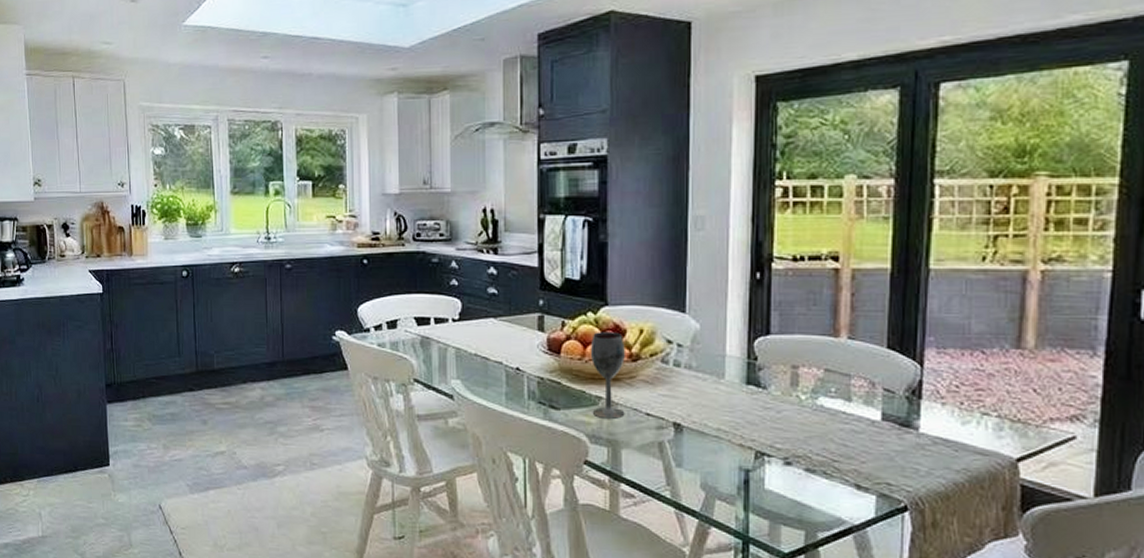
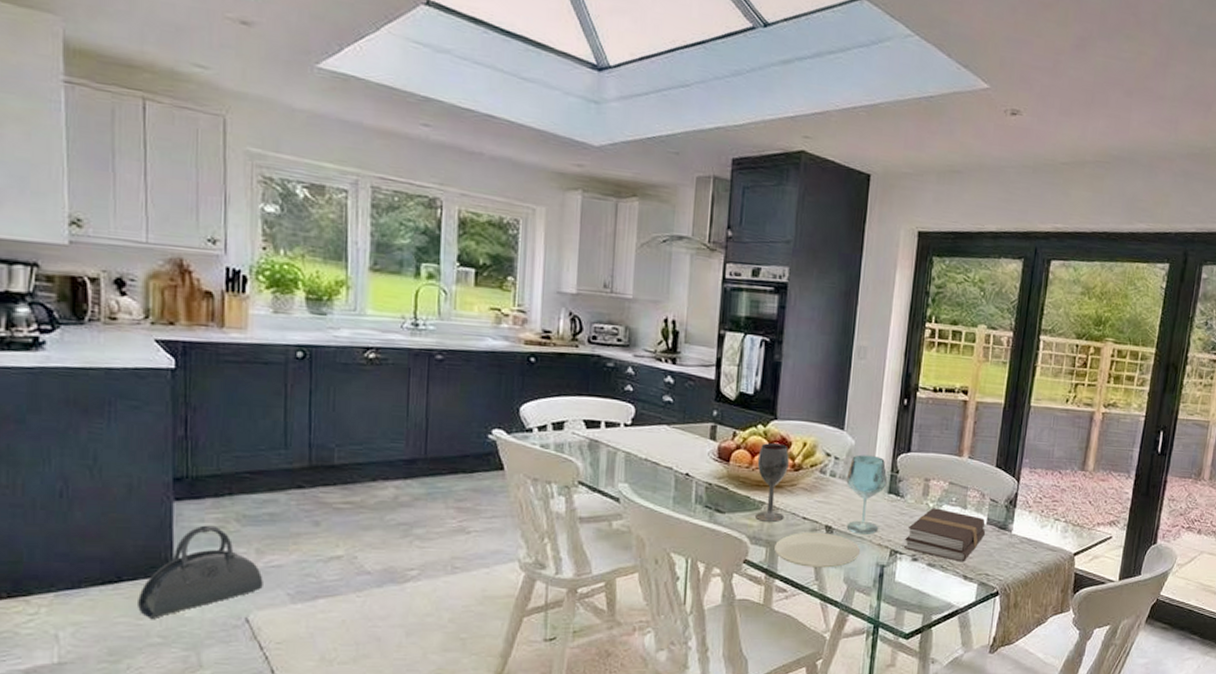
handbag: none [88,424,170,503] -> present [138,525,263,618]
plate: none [617,430,719,472] -> present [775,532,861,568]
wine glass: none [693,340,744,433] -> present [846,455,888,535]
book: none [773,401,882,468] -> present [904,508,986,562]

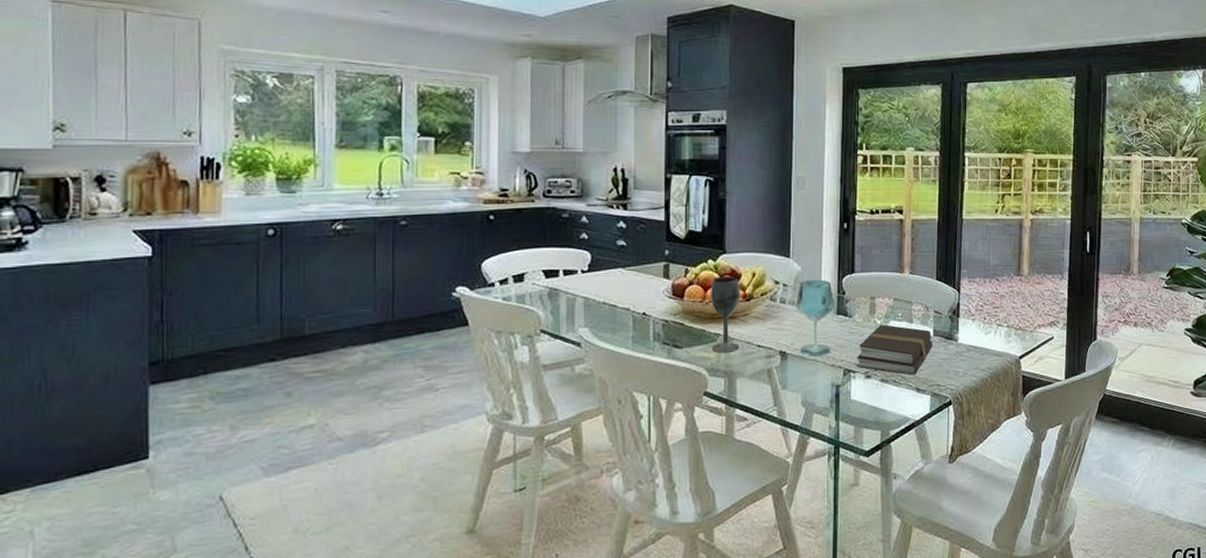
handbag: present [138,525,263,618] -> none [113,406,237,505]
plate: present [775,532,861,568] -> none [733,358,816,394]

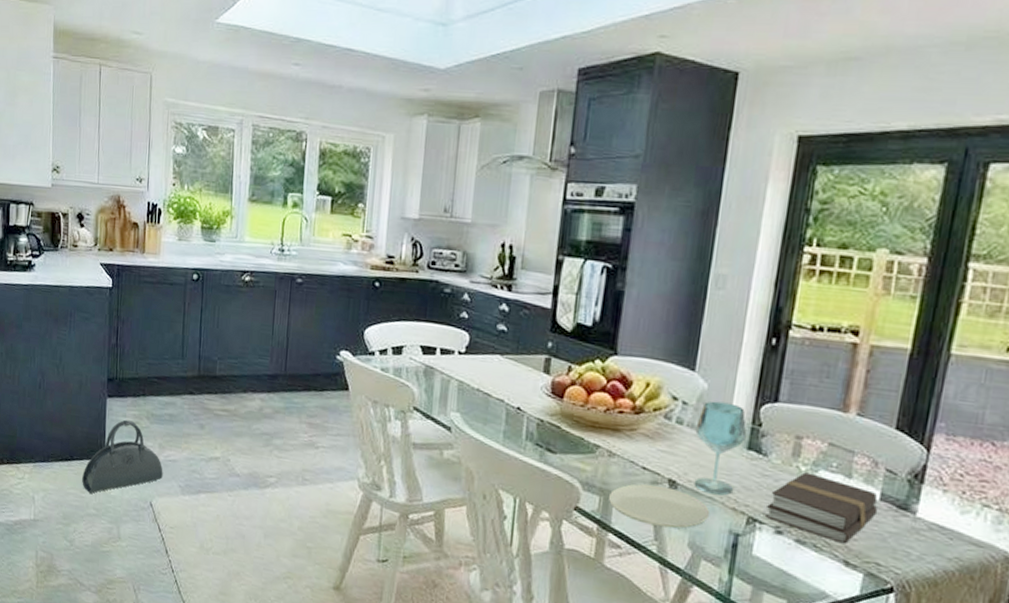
handbag: none [113,406,237,505] -> present [82,419,163,493]
wine glass: present [710,275,740,354] -> none [589,380,630,470]
plate: none [733,358,816,394] -> present [609,483,711,529]

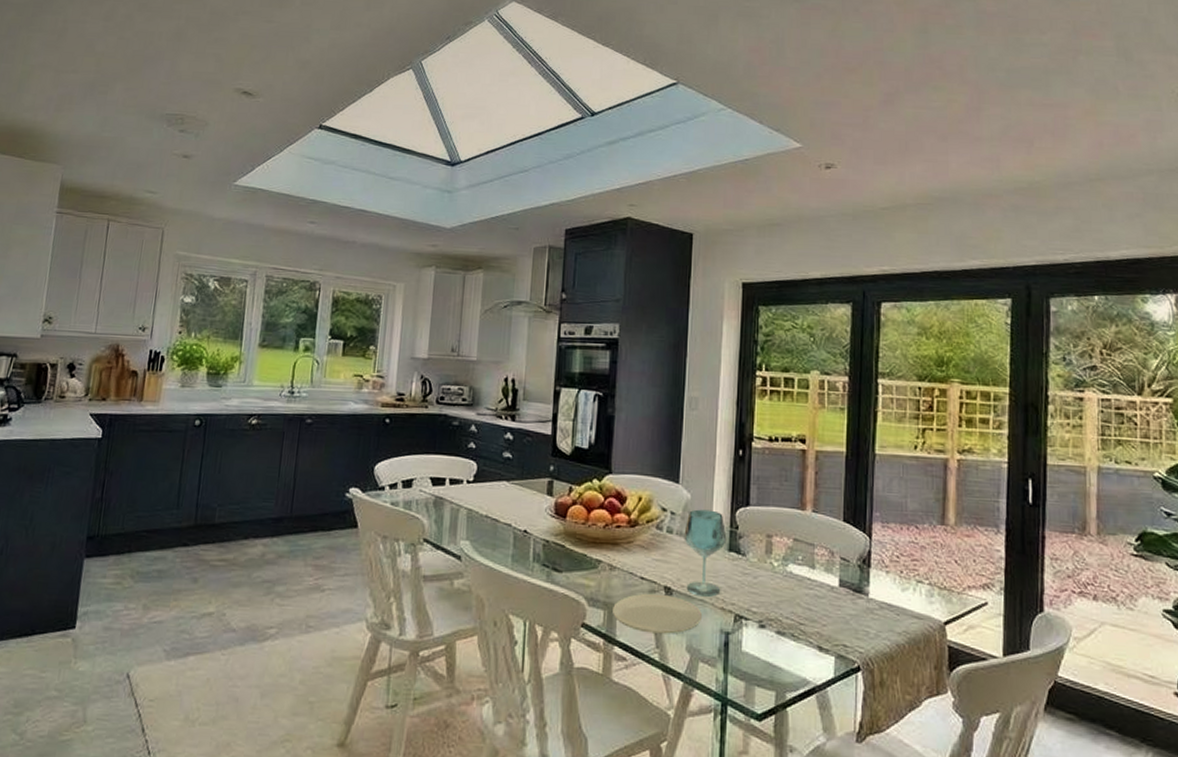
handbag: present [82,419,163,493] -> none [43,581,146,672]
book: present [766,472,878,544] -> none [750,567,839,631]

